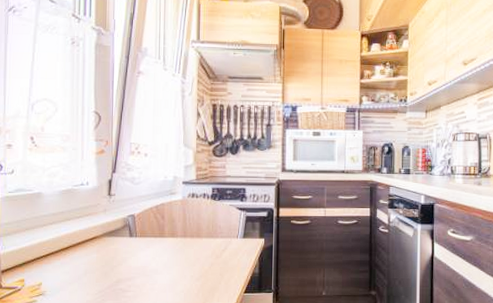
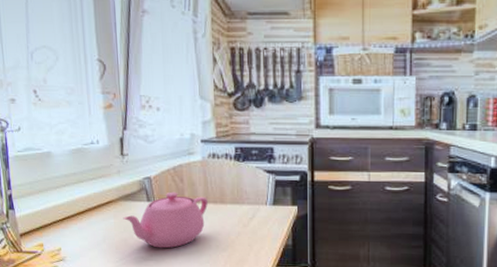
teapot: none [105,227,185,280] -> present [123,191,208,249]

